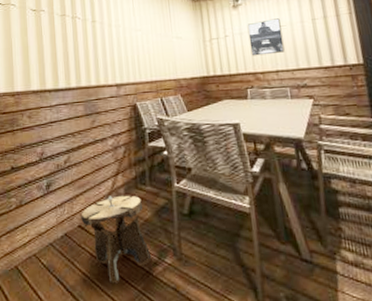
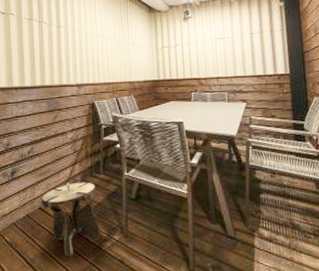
wall art: present [247,18,285,56] -> none [195,31,225,64]

